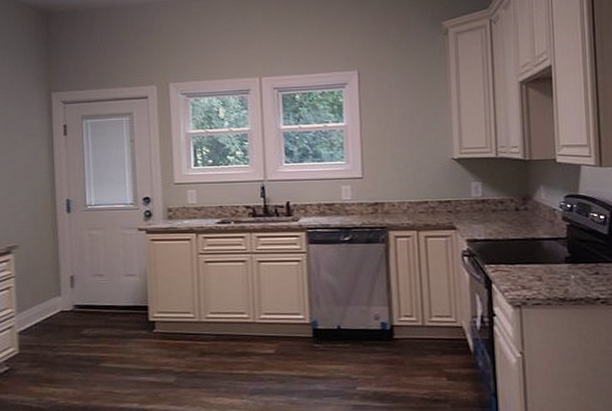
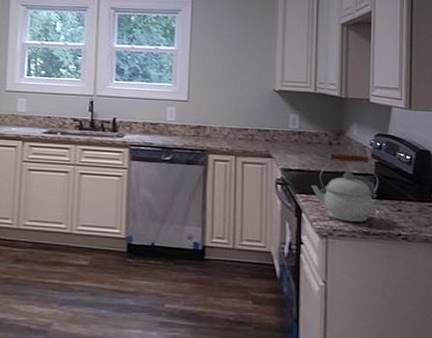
kettle: none [500,218,573,289] -> present [311,153,379,222]

